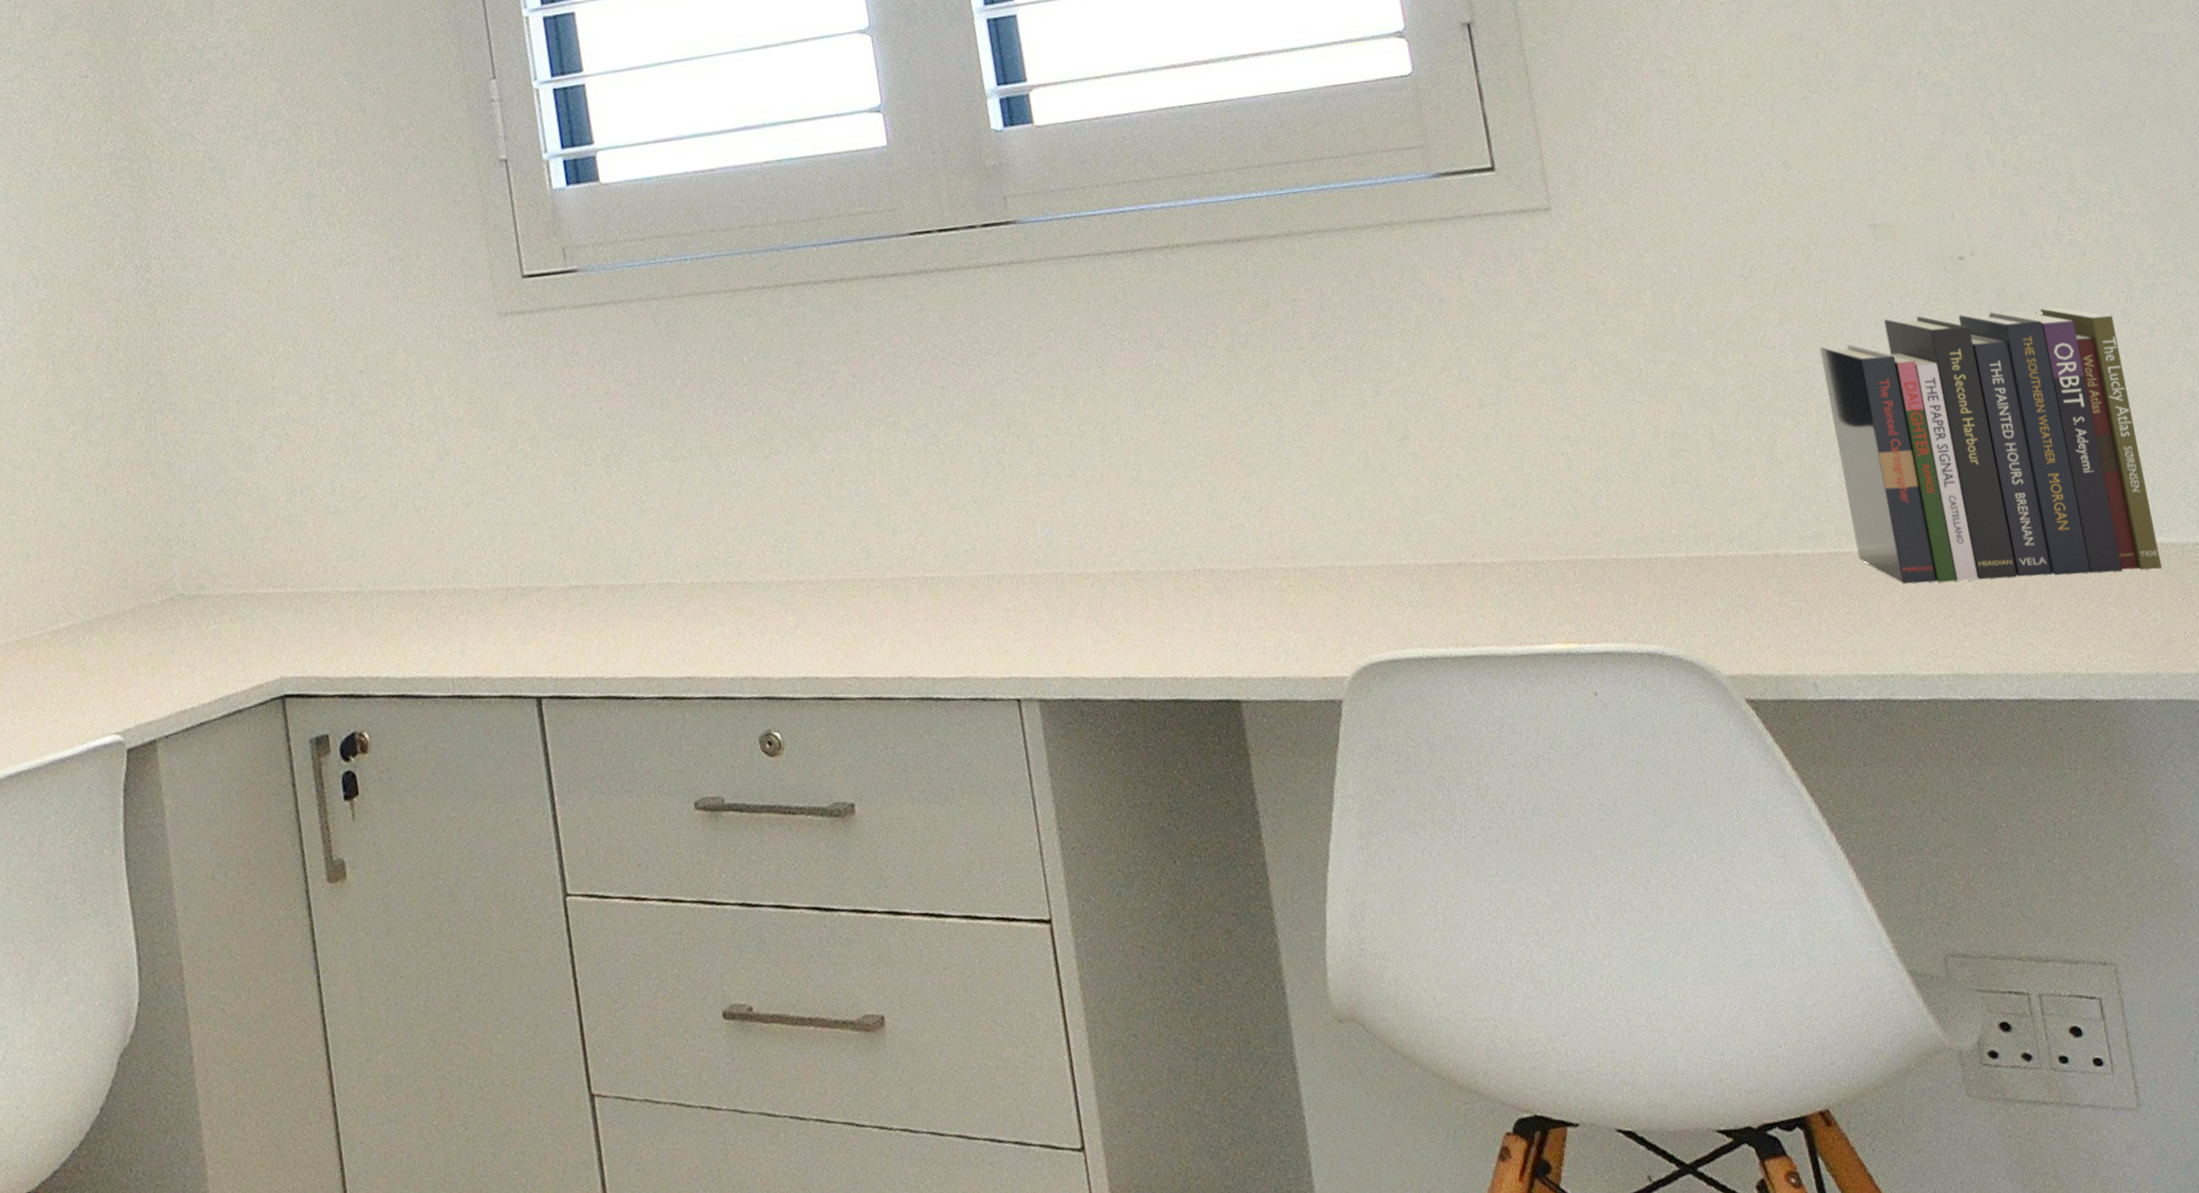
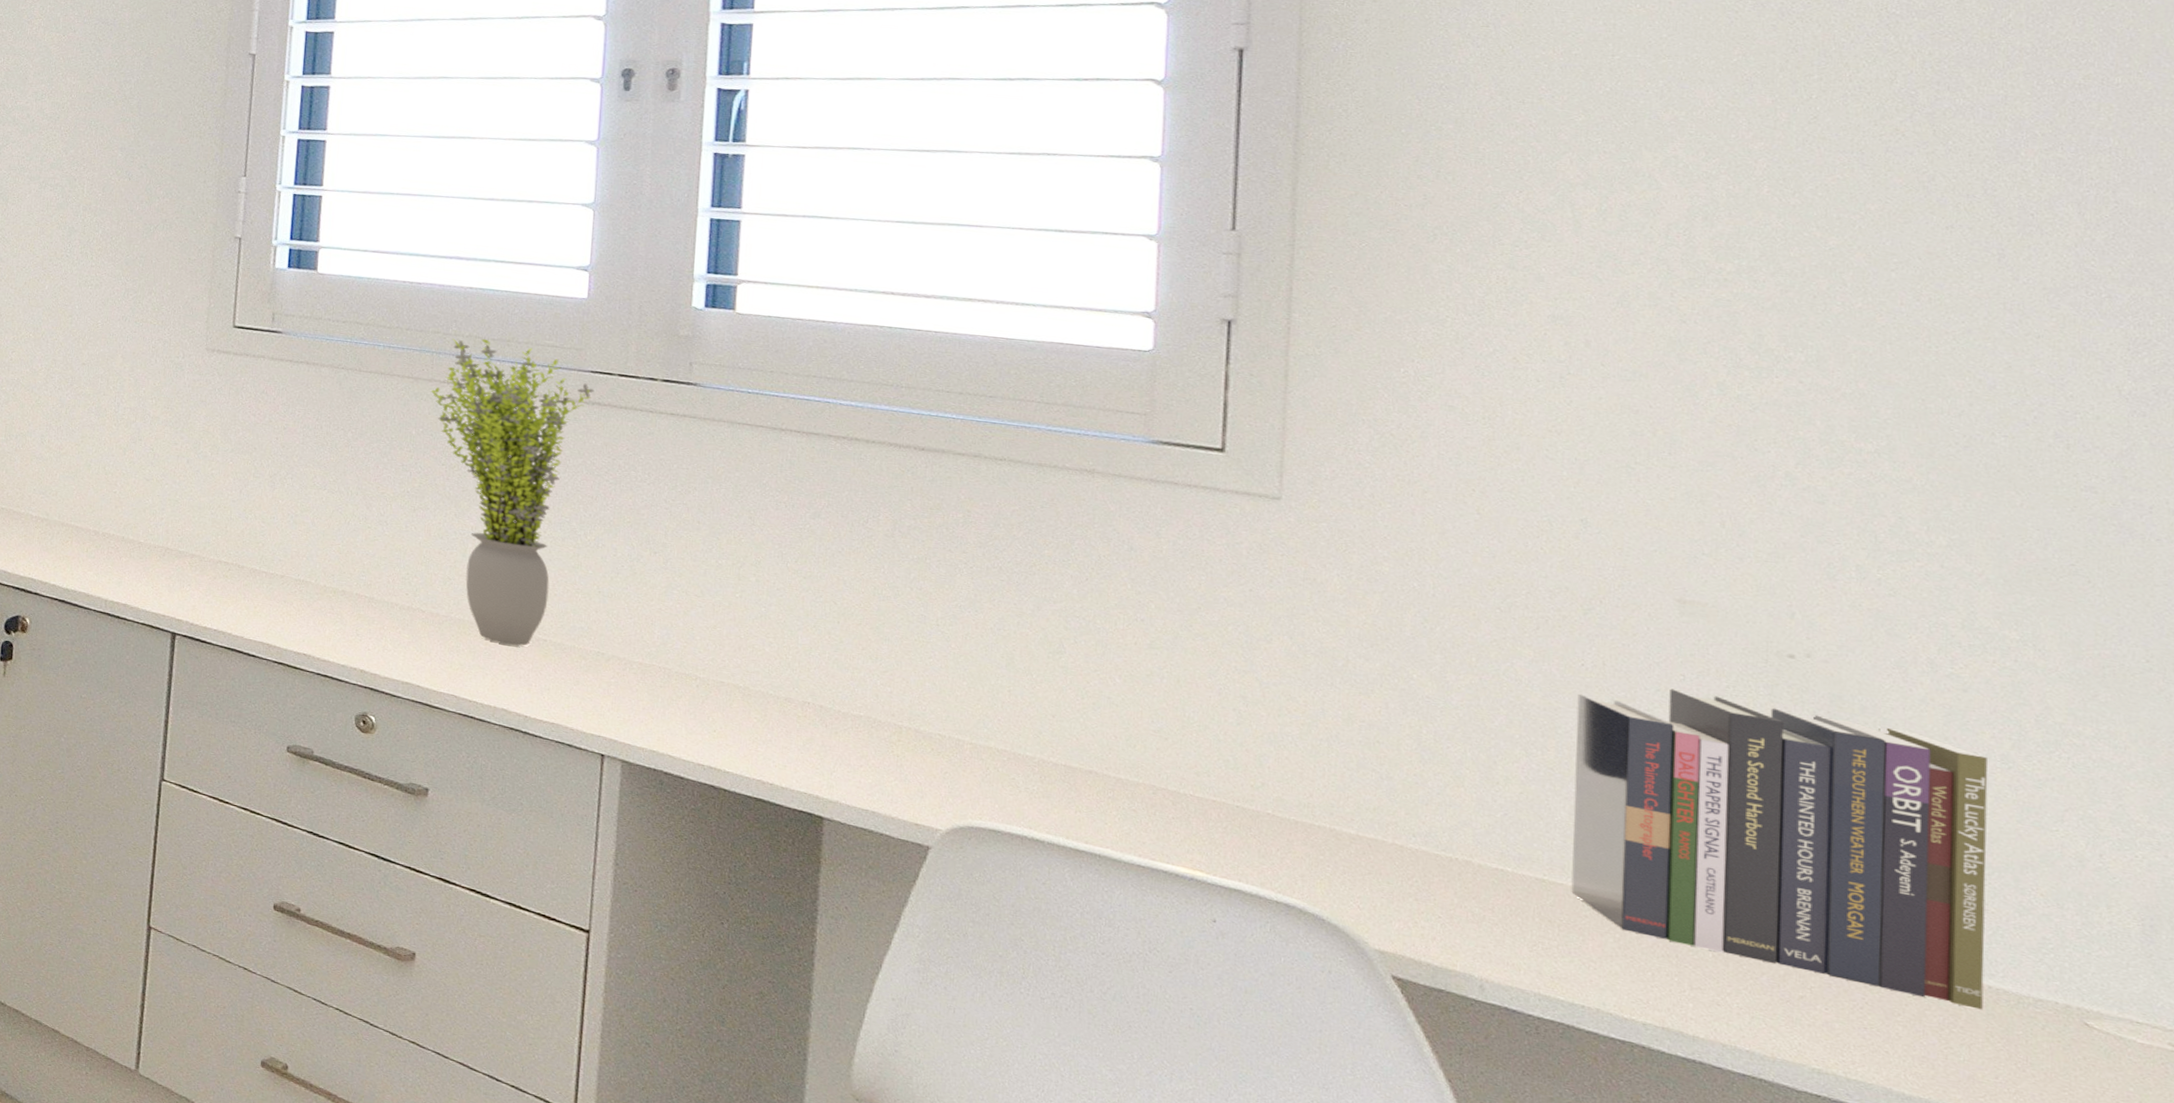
potted plant: none [751,220,927,597] -> present [430,338,595,646]

